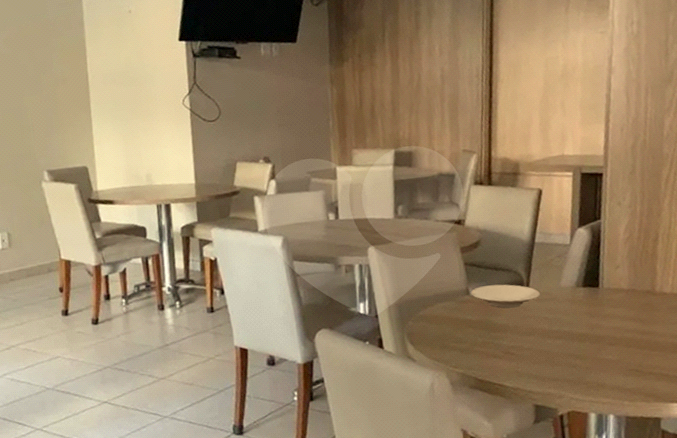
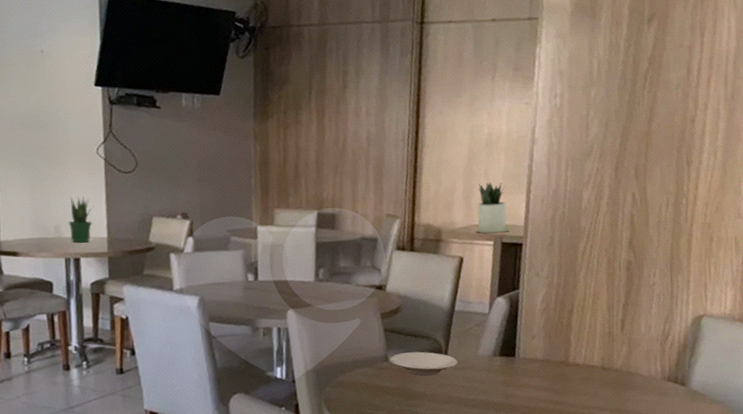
planter: none [158,146,181,191] -> present [68,197,93,244]
planter: none [553,112,589,166] -> present [475,181,510,234]

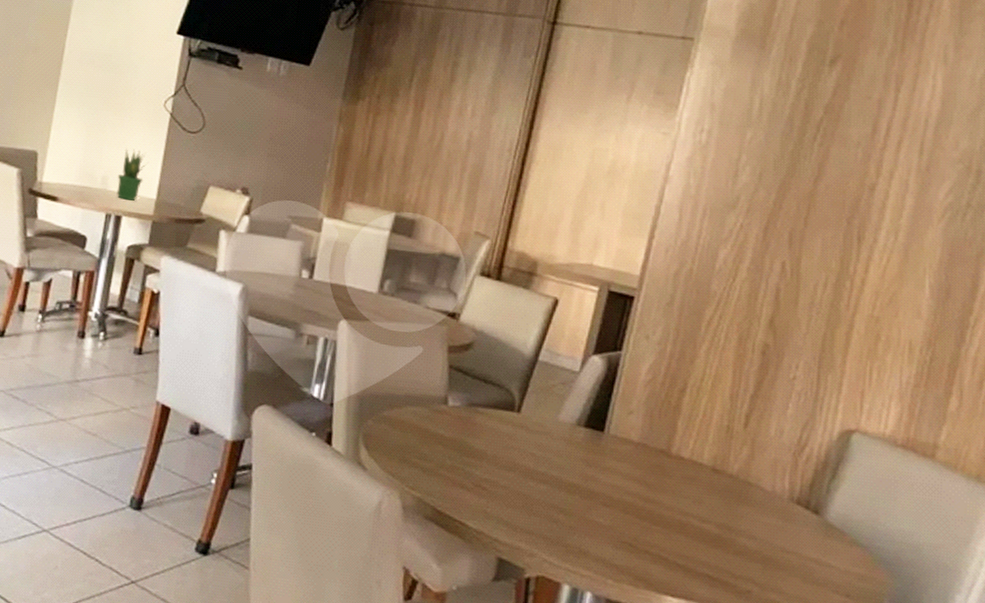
saucer: present [389,351,459,376] -> none [449,397,533,434]
planter: present [475,181,510,234] -> none [578,216,623,280]

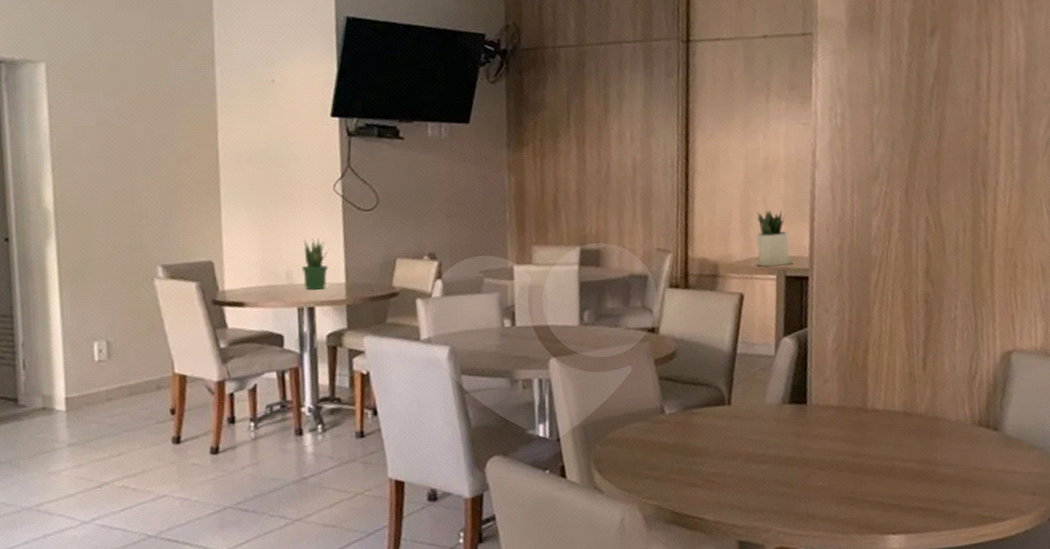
planter: none [578,216,623,280] -> present [755,209,793,268]

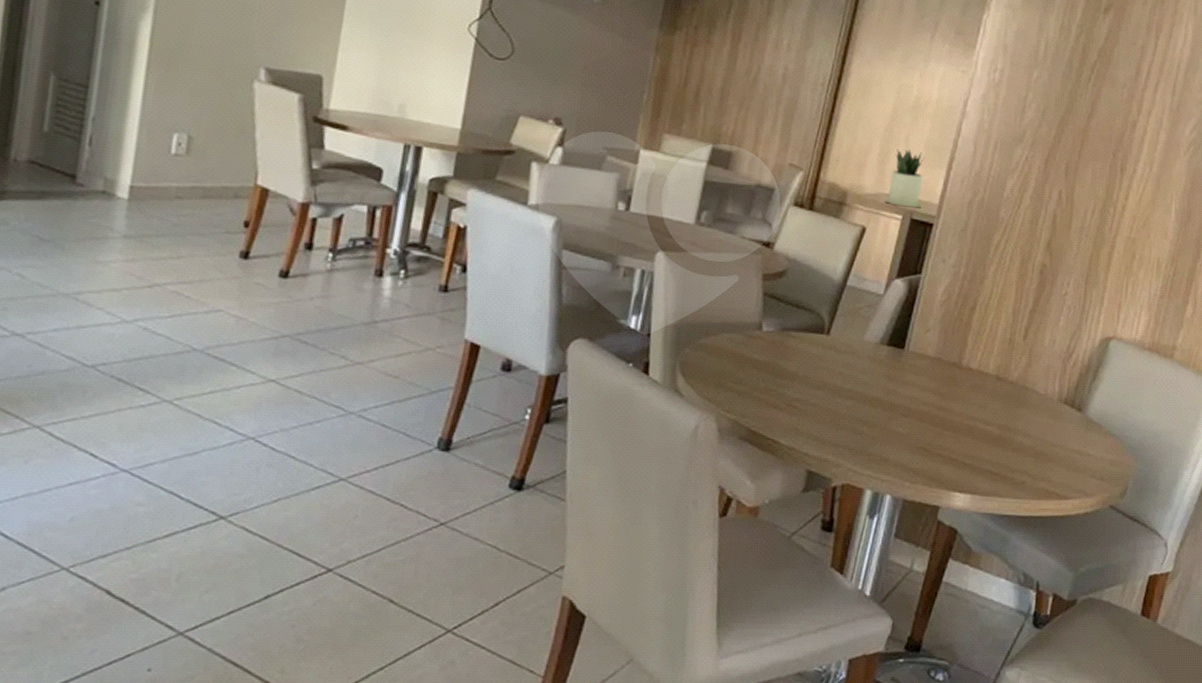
planter: present [301,238,330,291] -> none [416,74,451,131]

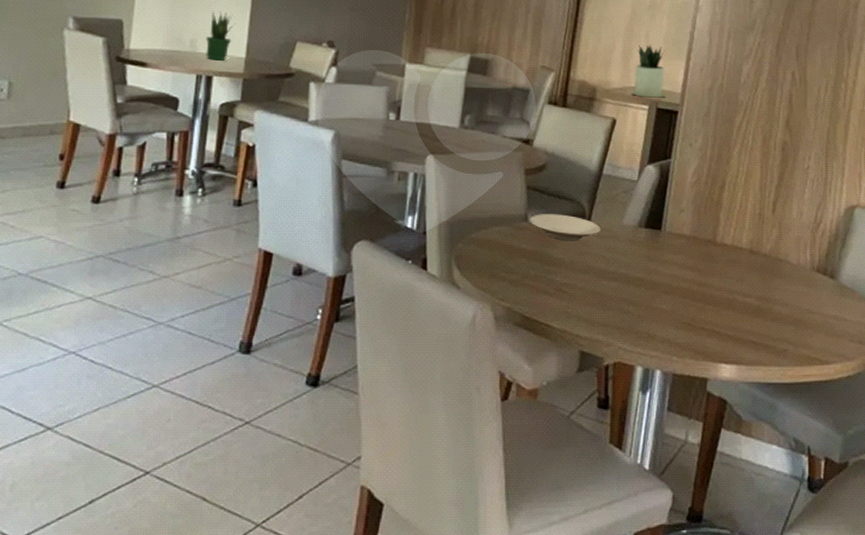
planter: none [416,74,451,131] -> present [205,12,235,62]
saucer: none [763,323,841,355] -> present [529,214,602,241]

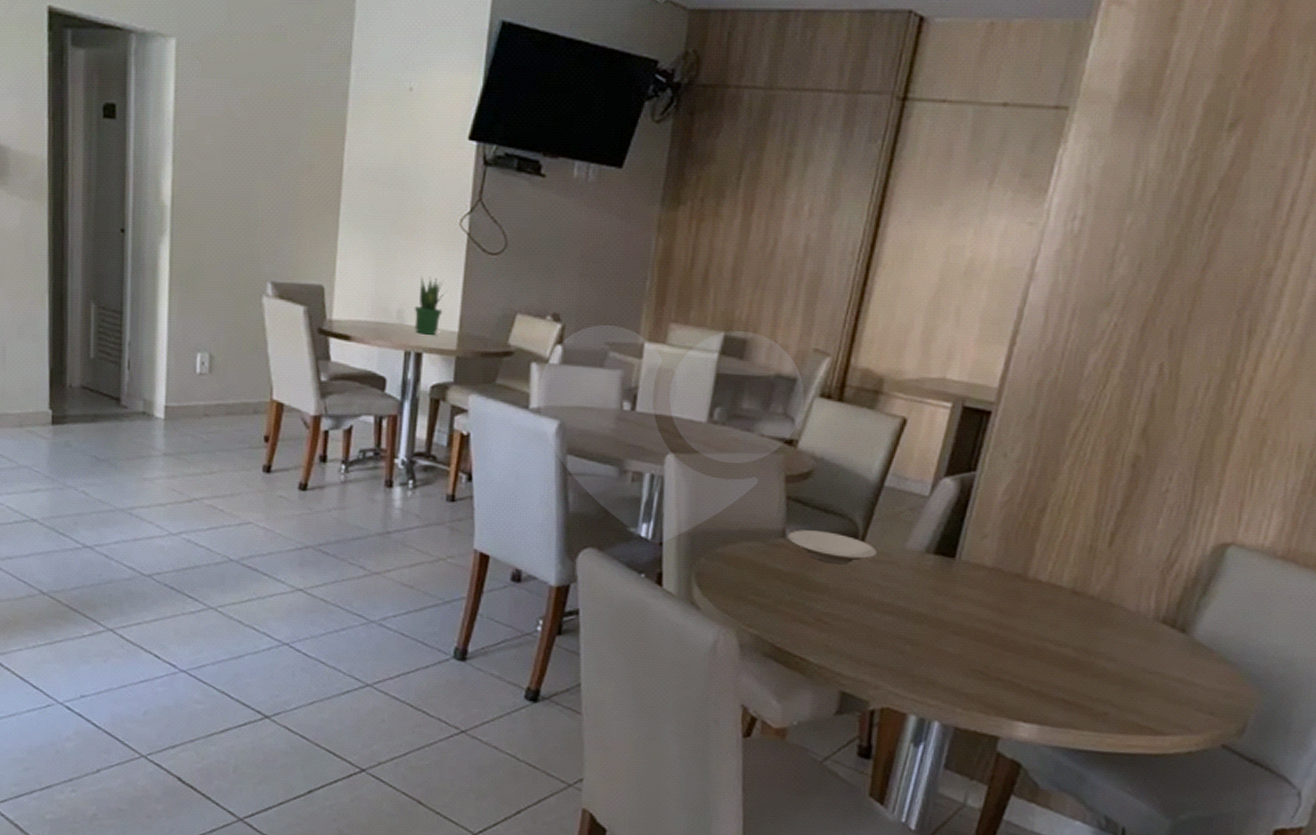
planter: present [630,44,666,99] -> none [929,323,981,394]

